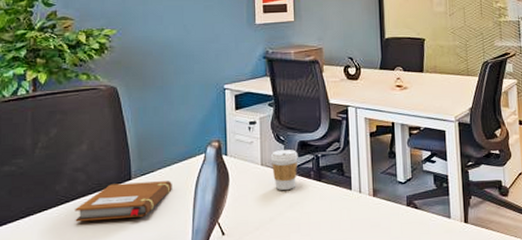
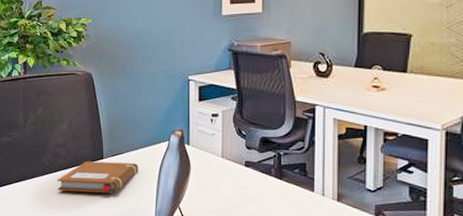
coffee cup: present [270,150,298,190] -> none [231,144,259,184]

